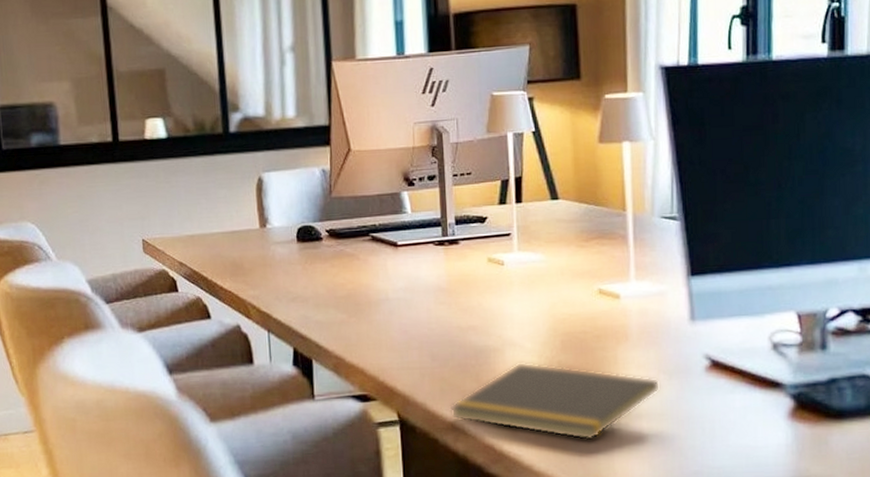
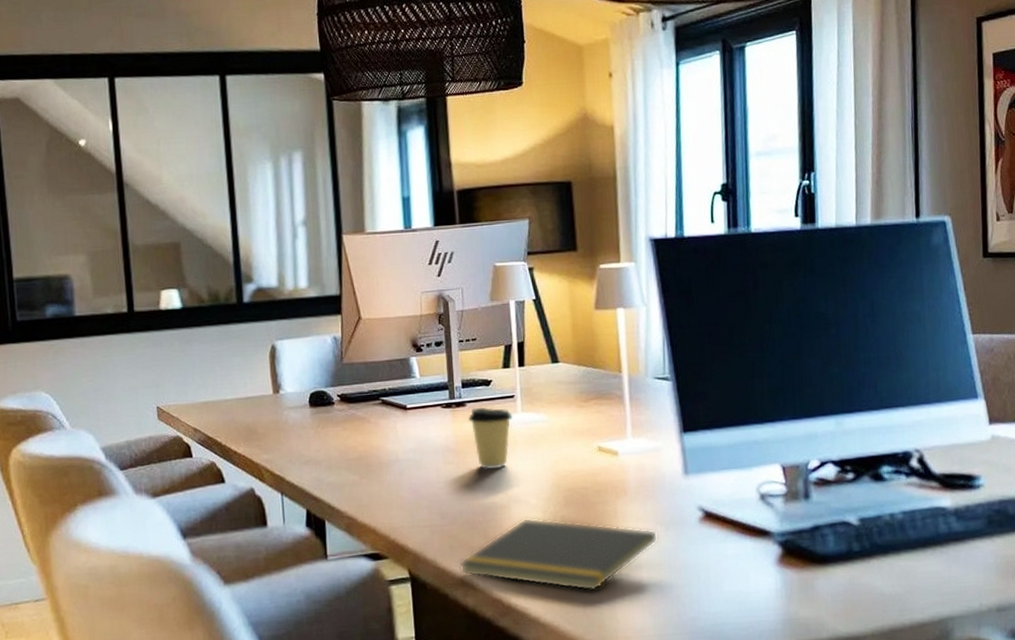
coffee cup: none [462,245,508,310] -> present [468,407,513,469]

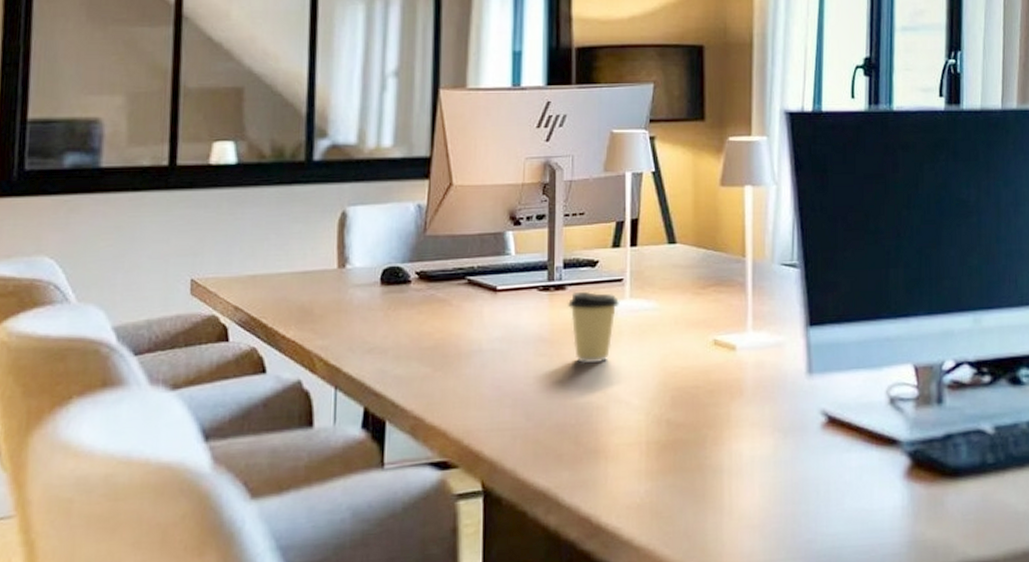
notepad: present [460,517,658,592] -> none [544,420,775,509]

